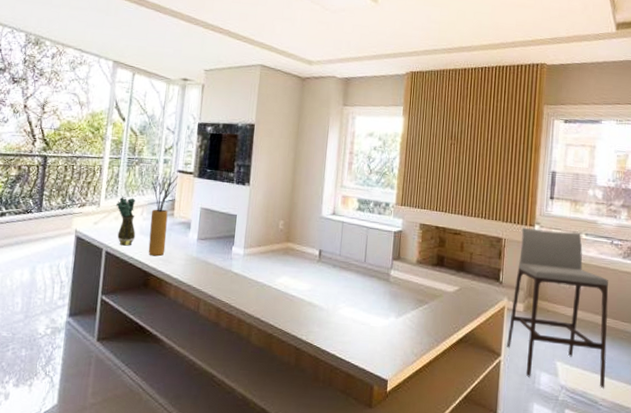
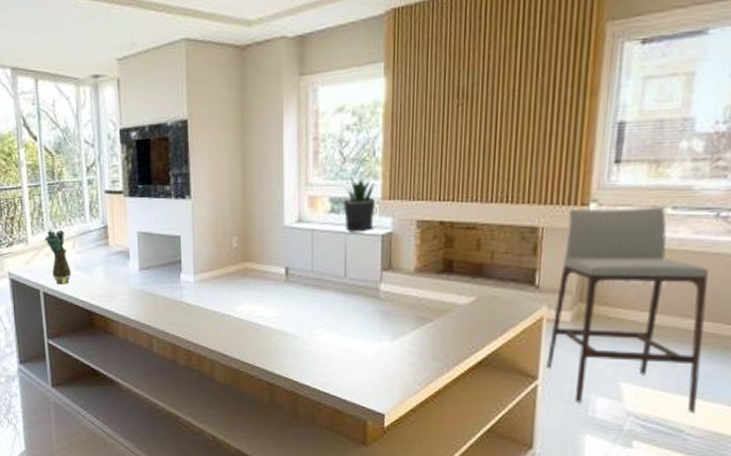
vase: present [148,172,179,256] -> none [79,194,108,293]
planter: none [367,184,392,228] -> present [343,175,376,232]

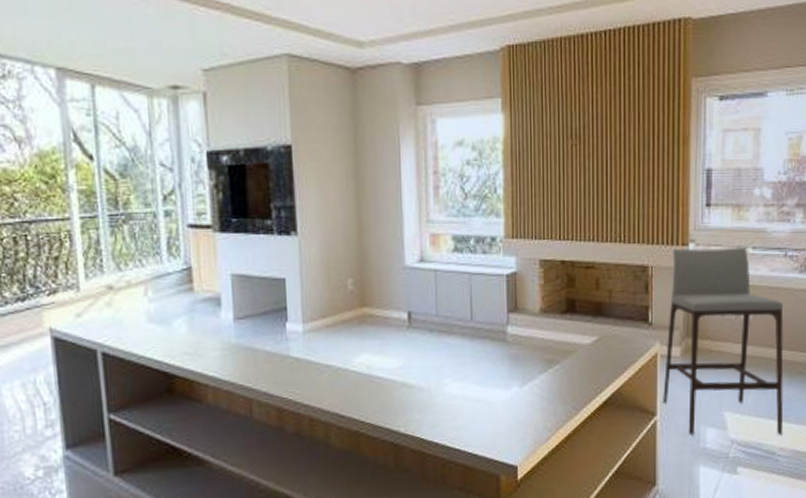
vase: present [45,228,72,284] -> none [104,270,143,342]
planter: present [343,175,376,232] -> none [466,213,499,272]

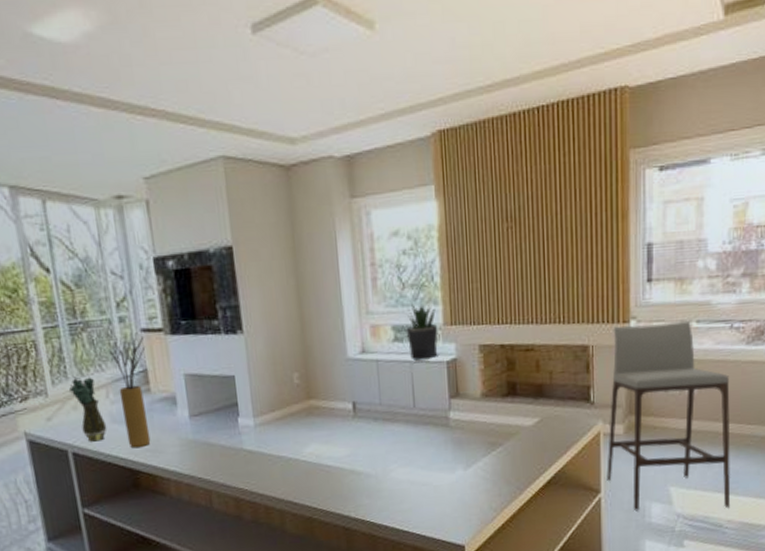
vase: none [104,270,143,342] -> present [69,375,107,442]
vase: none [152,228,192,351] -> present [110,332,151,448]
planter: none [466,213,499,272] -> present [406,302,438,360]

